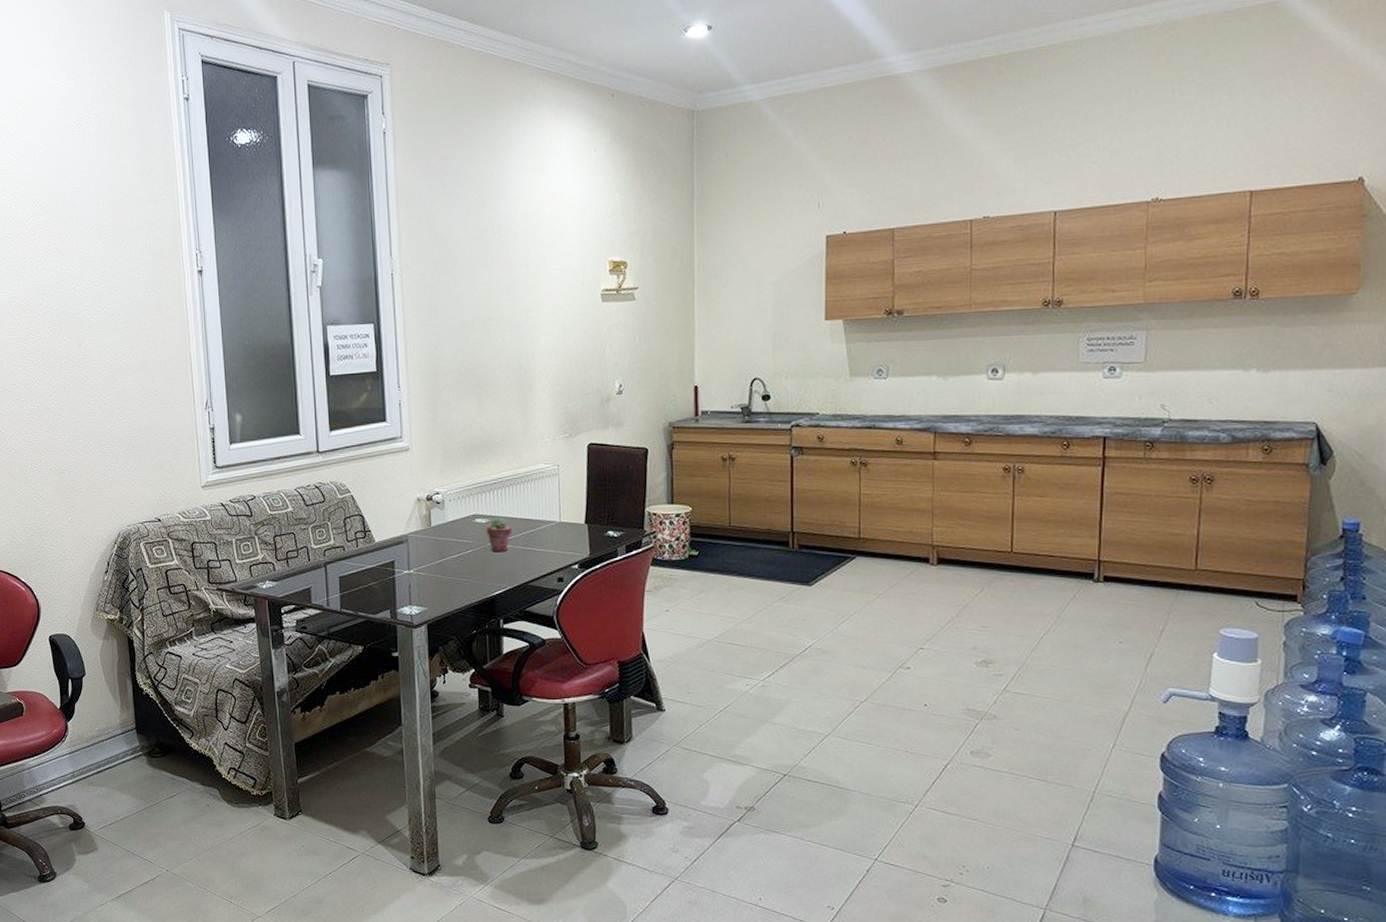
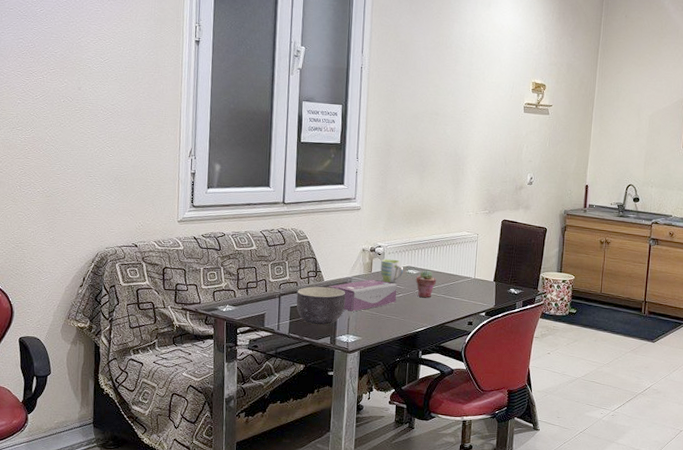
bowl: none [345,548,404,597] -> present [296,286,346,326]
tissue box: none [380,534,465,577] -> present [327,279,398,312]
mug: none [441,507,470,538] -> present [380,259,404,283]

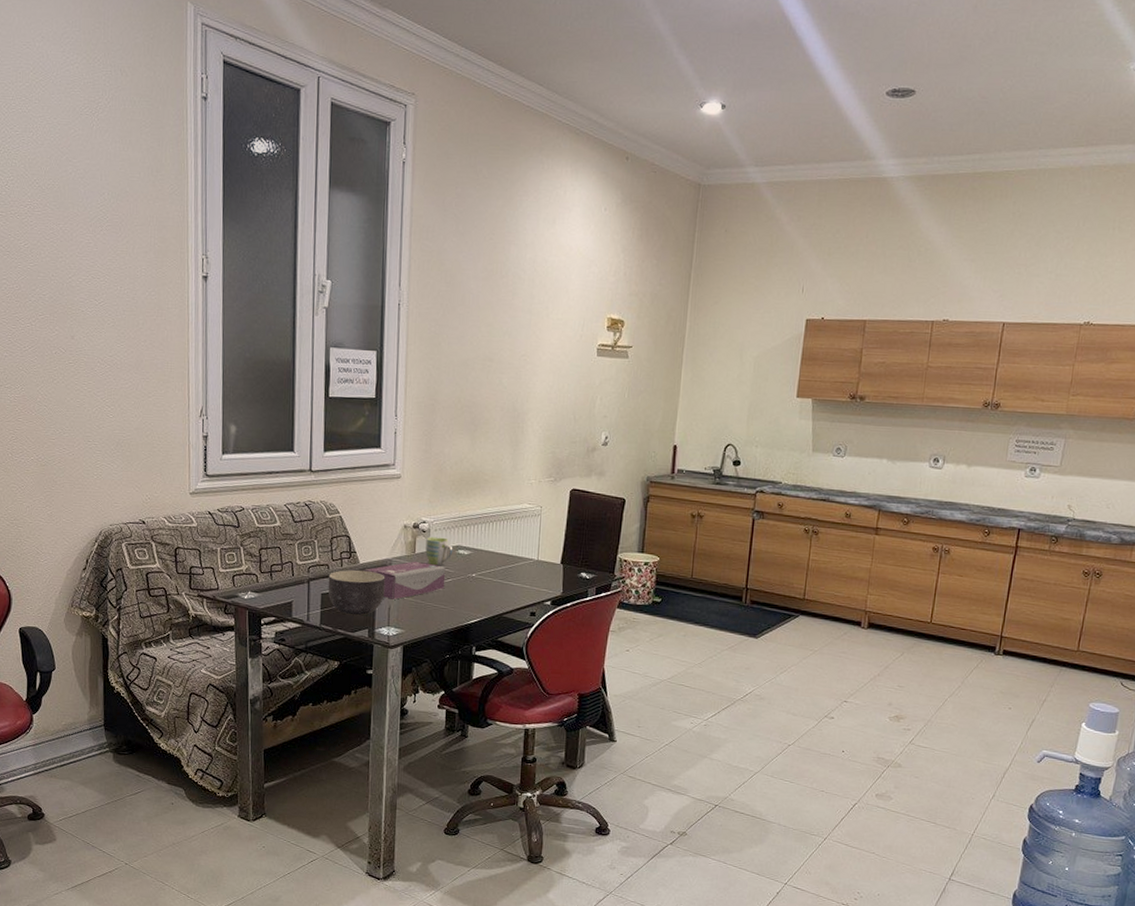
potted succulent: present [416,270,436,298] -> none [468,550,492,584]

